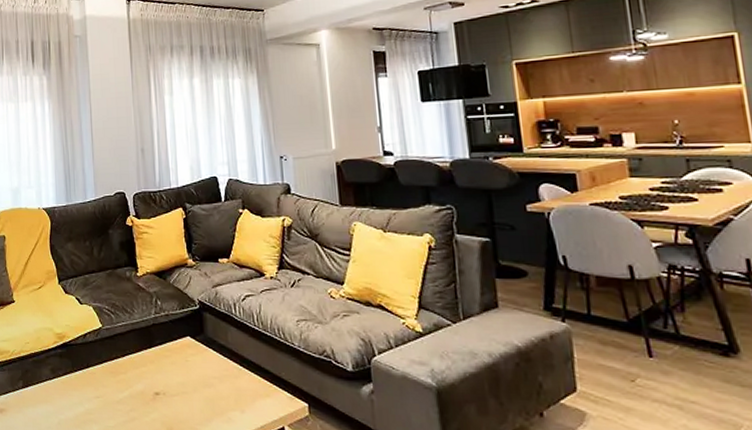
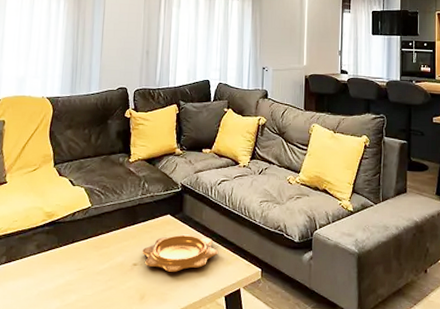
decorative bowl: none [163,359,252,404] -> present [142,234,218,272]

